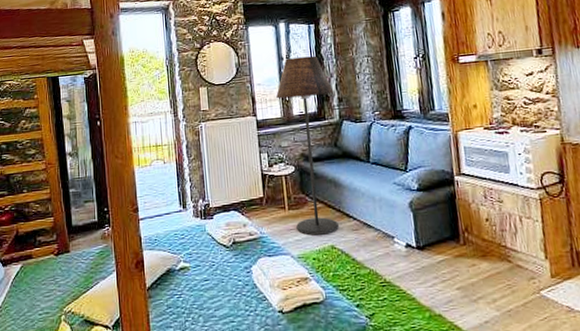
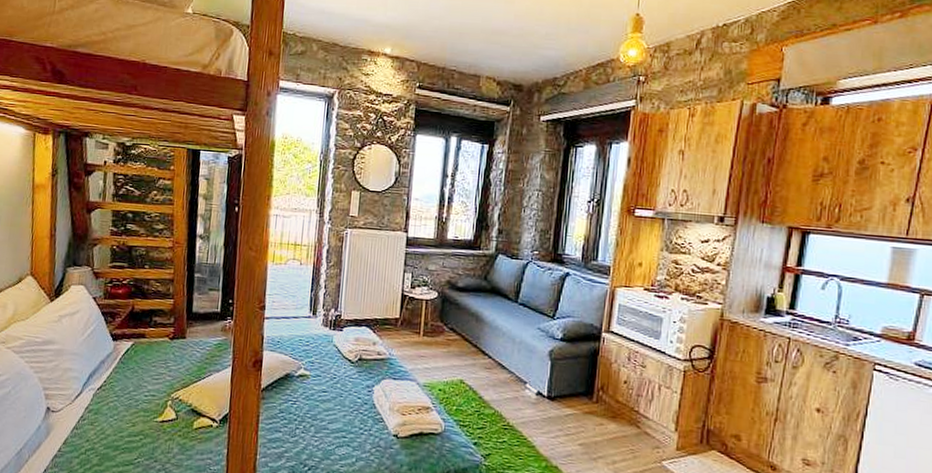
floor lamp: present [276,56,339,236] -> none [428,177,495,368]

